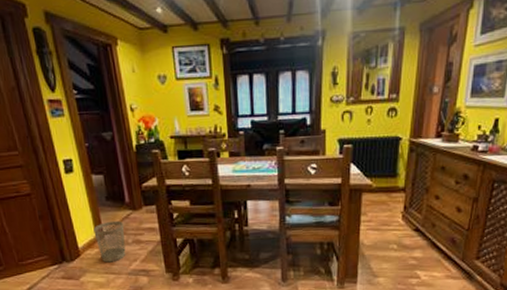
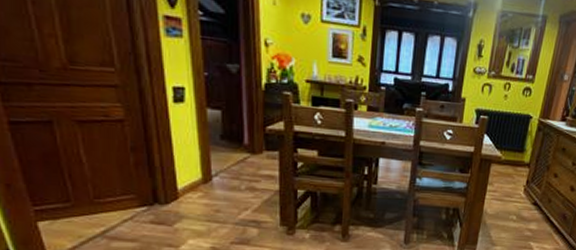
wastebasket: present [93,220,126,263] -> none [200,162,239,209]

